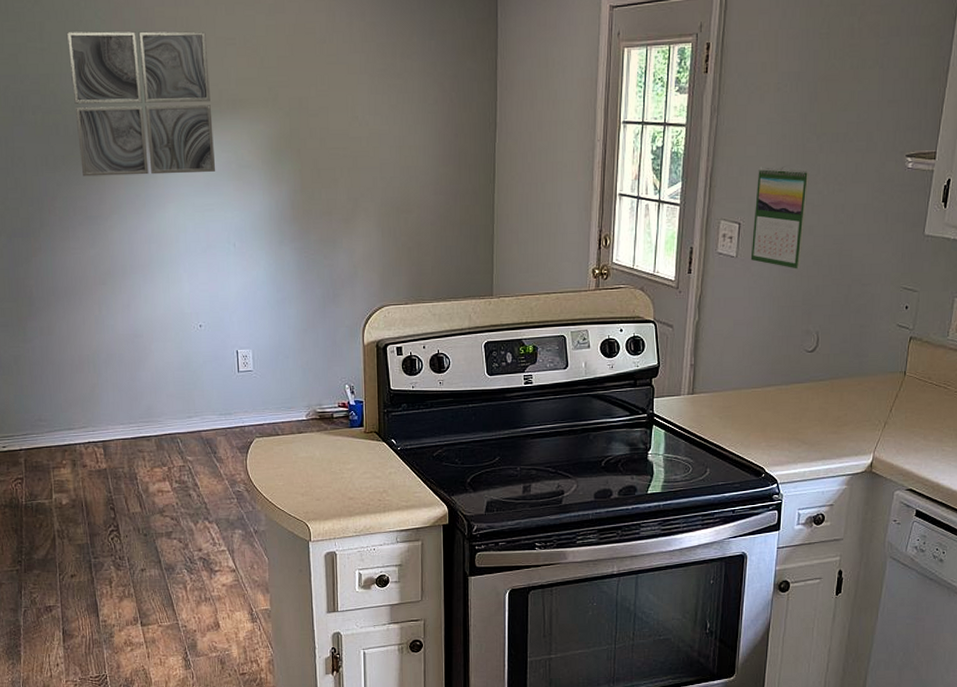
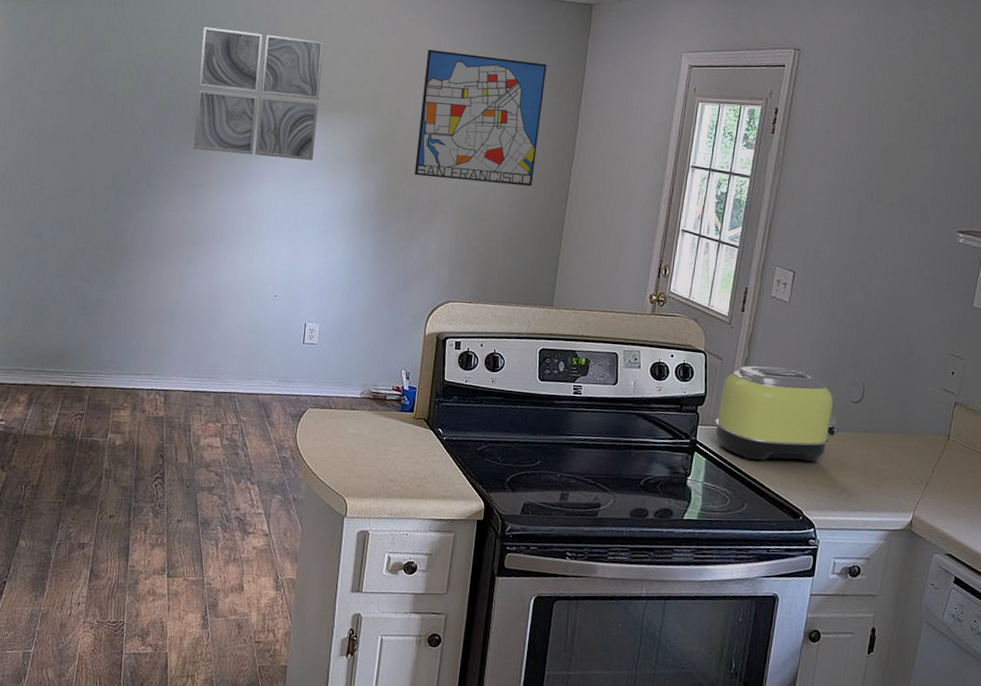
wall art: none [322,25,456,173] -> present [414,49,547,187]
toaster: none [671,326,795,425] -> present [715,365,839,462]
calendar: present [750,166,809,269] -> none [802,223,864,322]

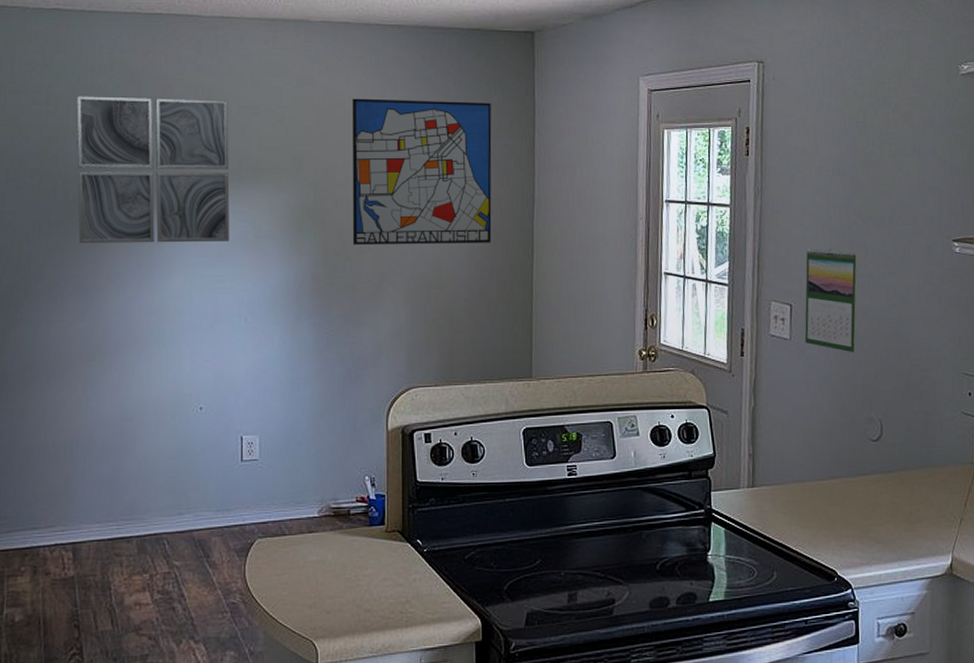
toaster: present [715,365,839,462] -> none [729,413,862,521]
calendar: none [802,223,864,322] -> present [804,248,859,353]

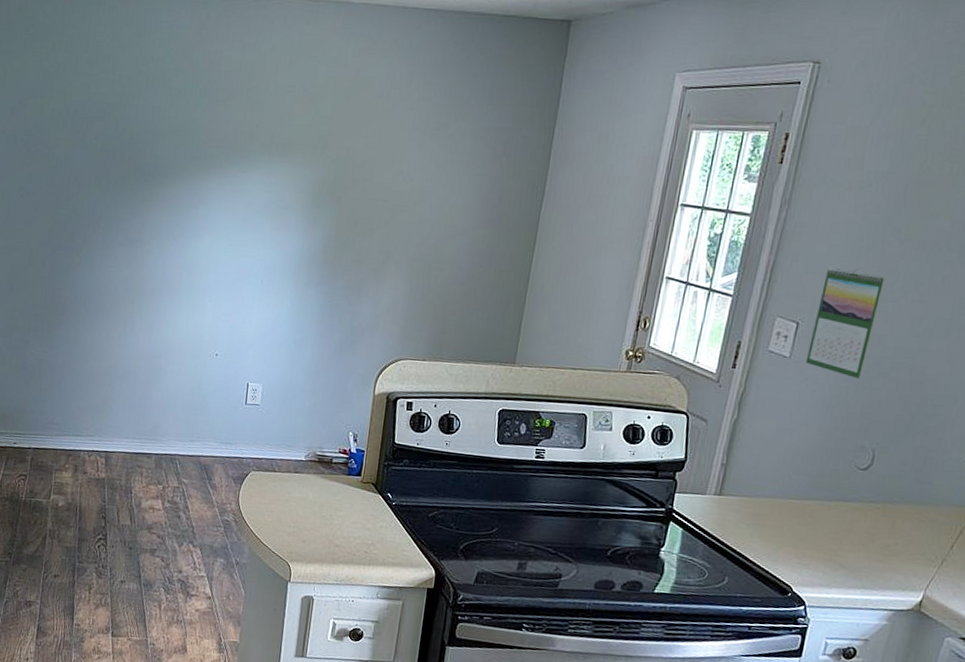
wall art: present [76,96,230,244] -> none [130,67,268,210]
wall art: present [352,98,492,246] -> none [364,81,516,232]

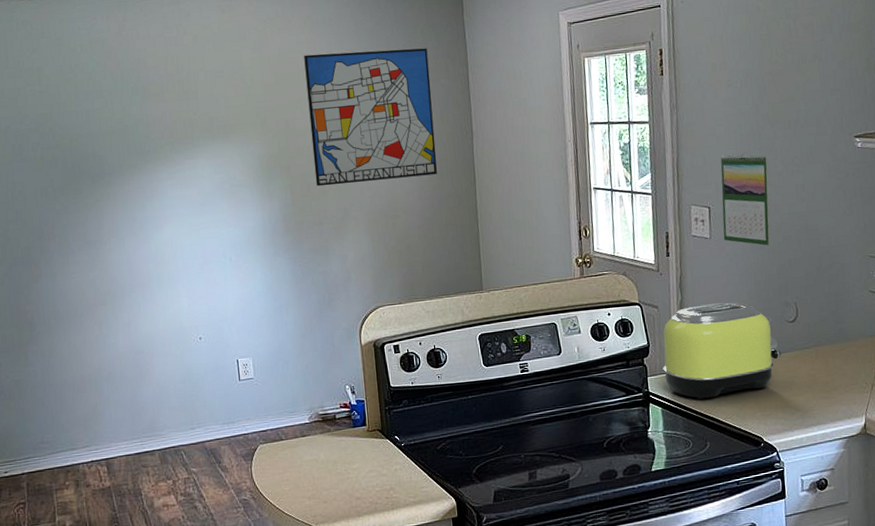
wall art: none [364,81,516,232] -> present [304,48,437,187]
toaster: none [695,428,840,534] -> present [663,302,781,399]

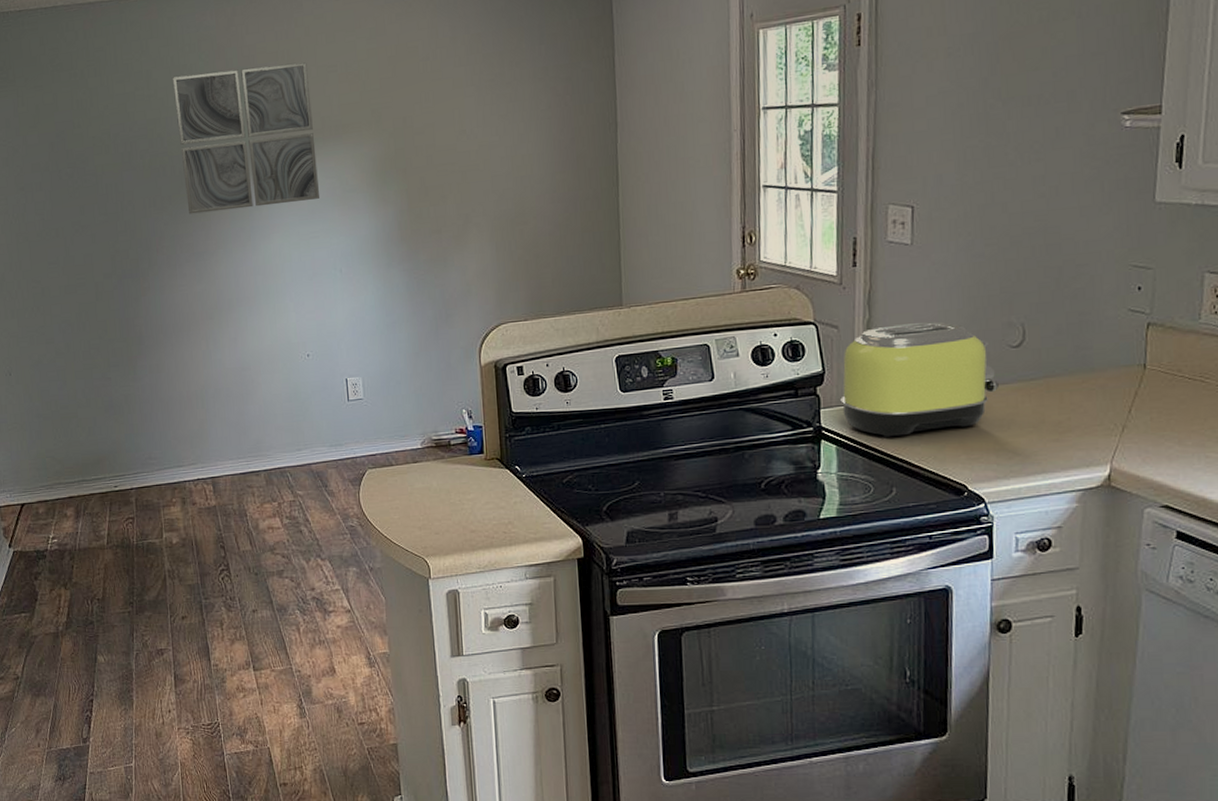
wall art: none [63,67,210,205] -> present [172,62,320,214]
wall art: present [304,48,437,187] -> none [425,27,574,191]
calendar: present [720,153,771,246] -> none [929,138,997,254]

